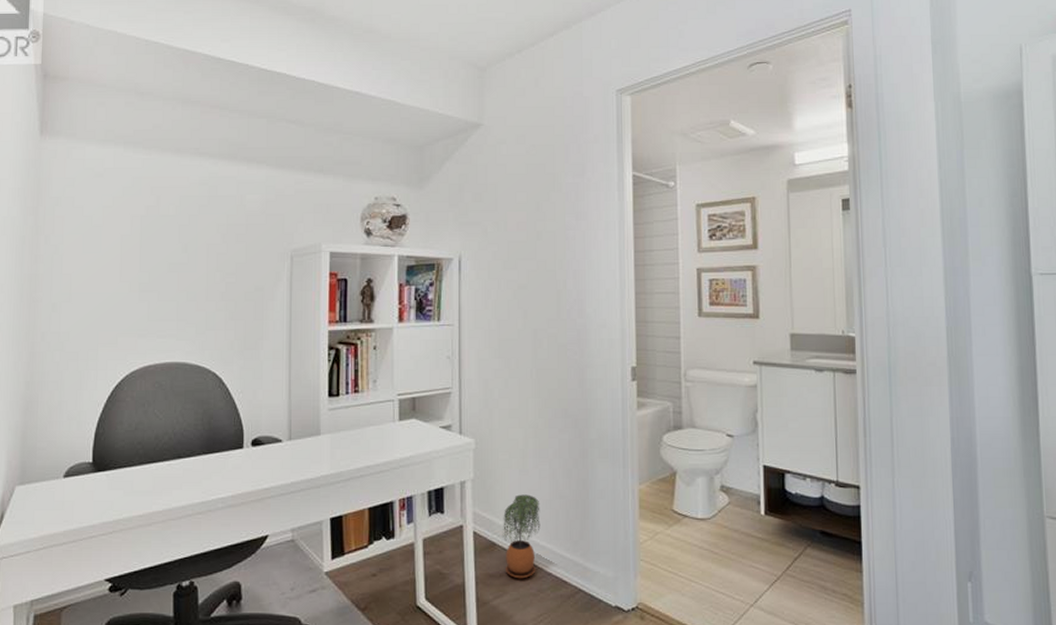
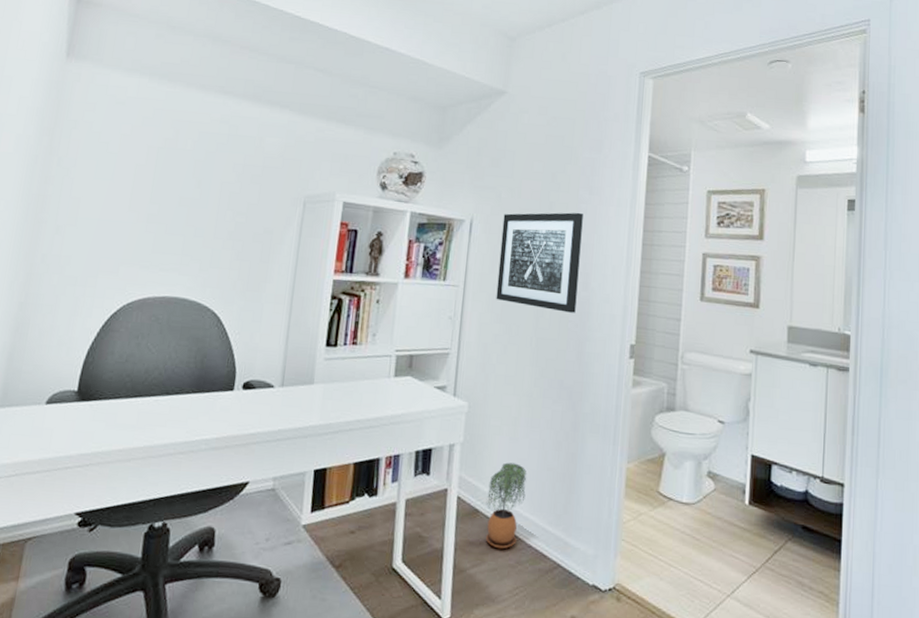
wall art: none [491,239,573,341] -> present [496,212,583,313]

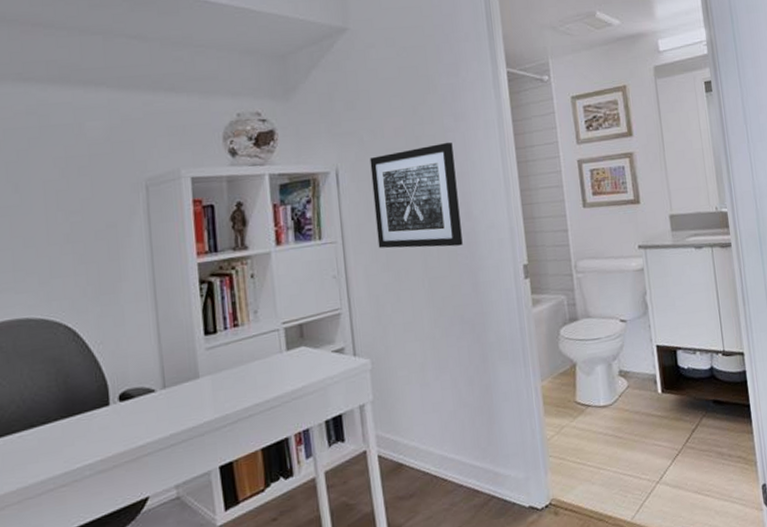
potted plant: present [486,462,527,549] -> none [407,408,447,497]

